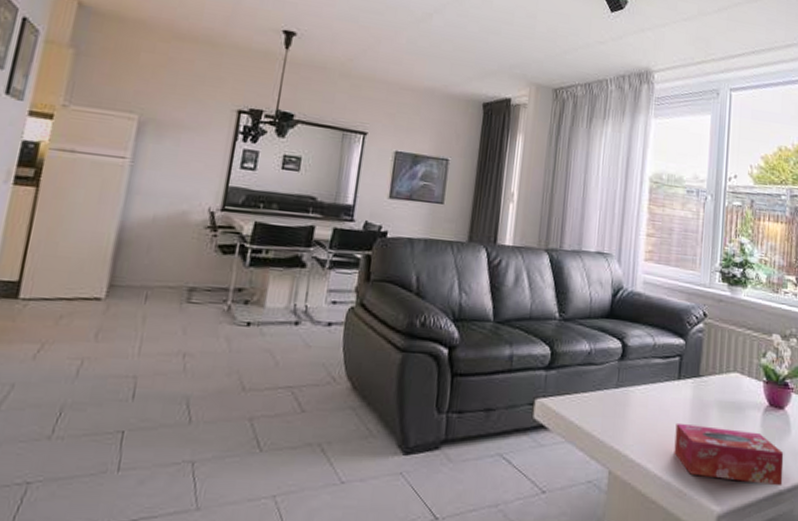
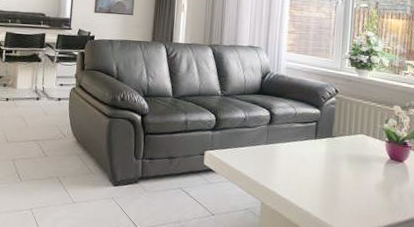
tissue box: present [674,422,784,487] -> none [312,170,403,219]

